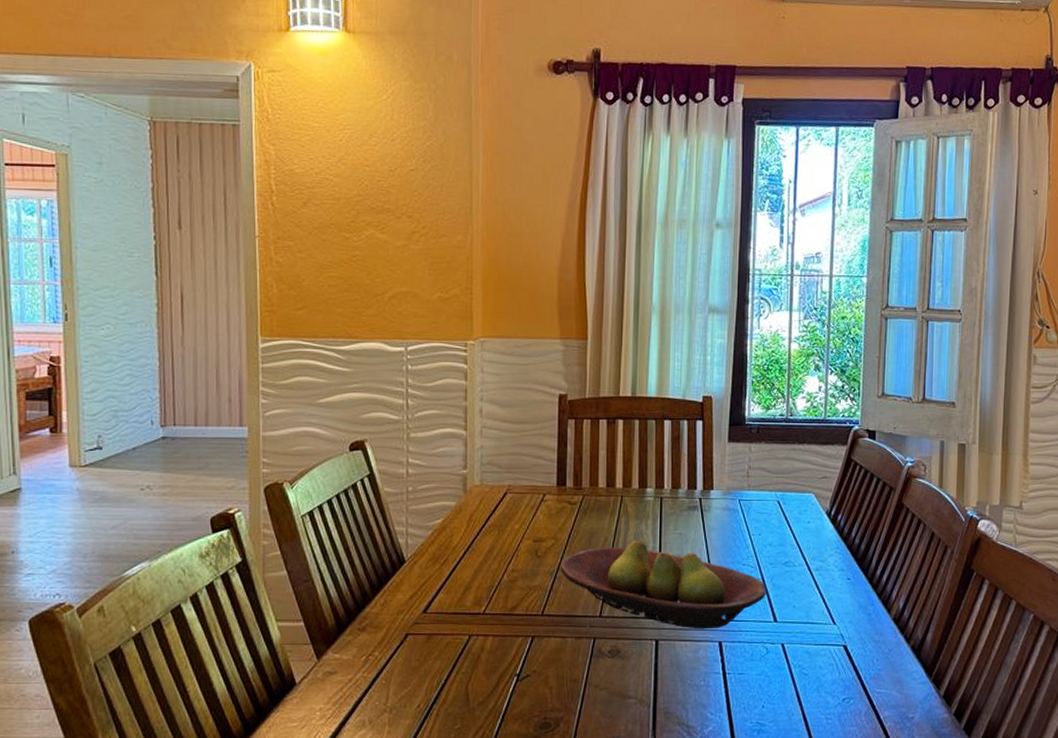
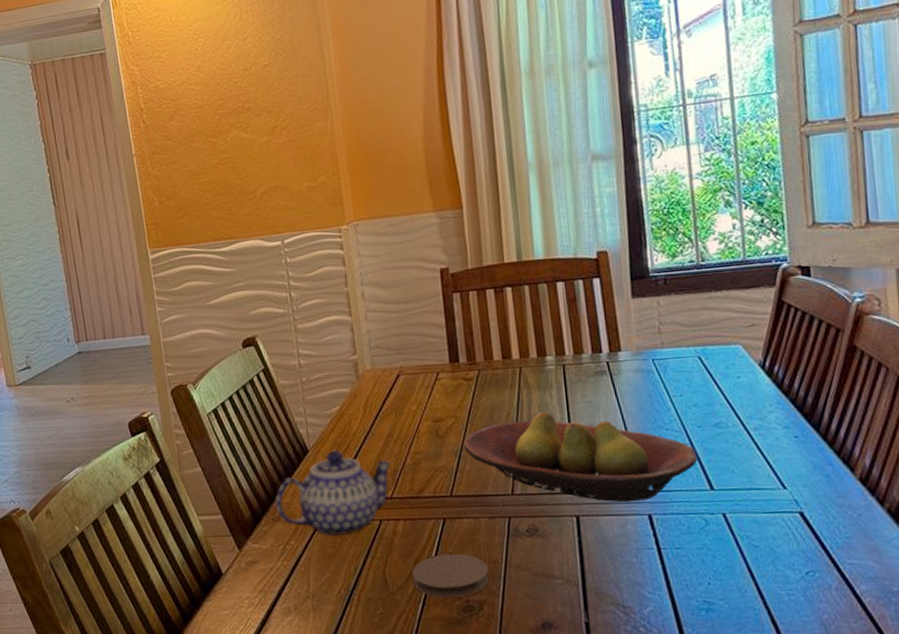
teapot: none [363,562,487,648] -> present [275,449,391,535]
coaster: none [494,671,569,714] -> present [412,553,489,598]

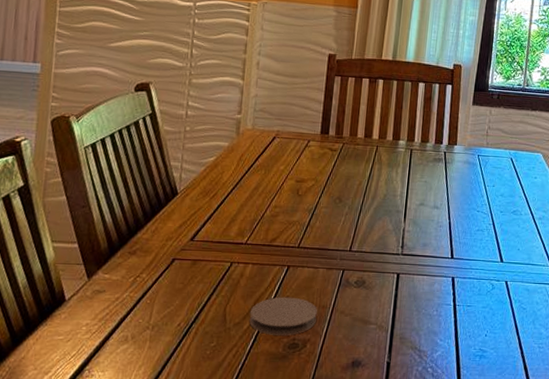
teapot: present [275,449,391,535] -> none [134,195,252,273]
fruit bowl: present [464,412,698,503] -> none [318,185,496,266]

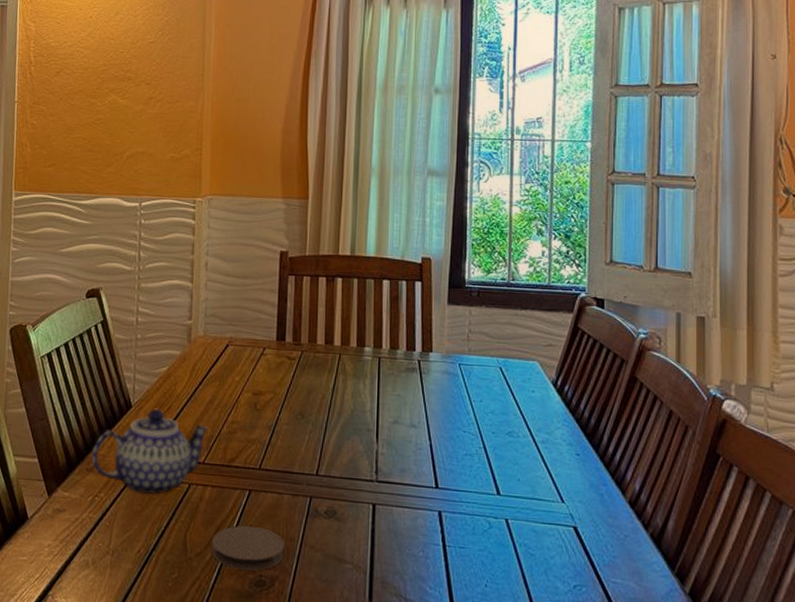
teapot: none [134,195,252,273] -> present [91,408,208,494]

